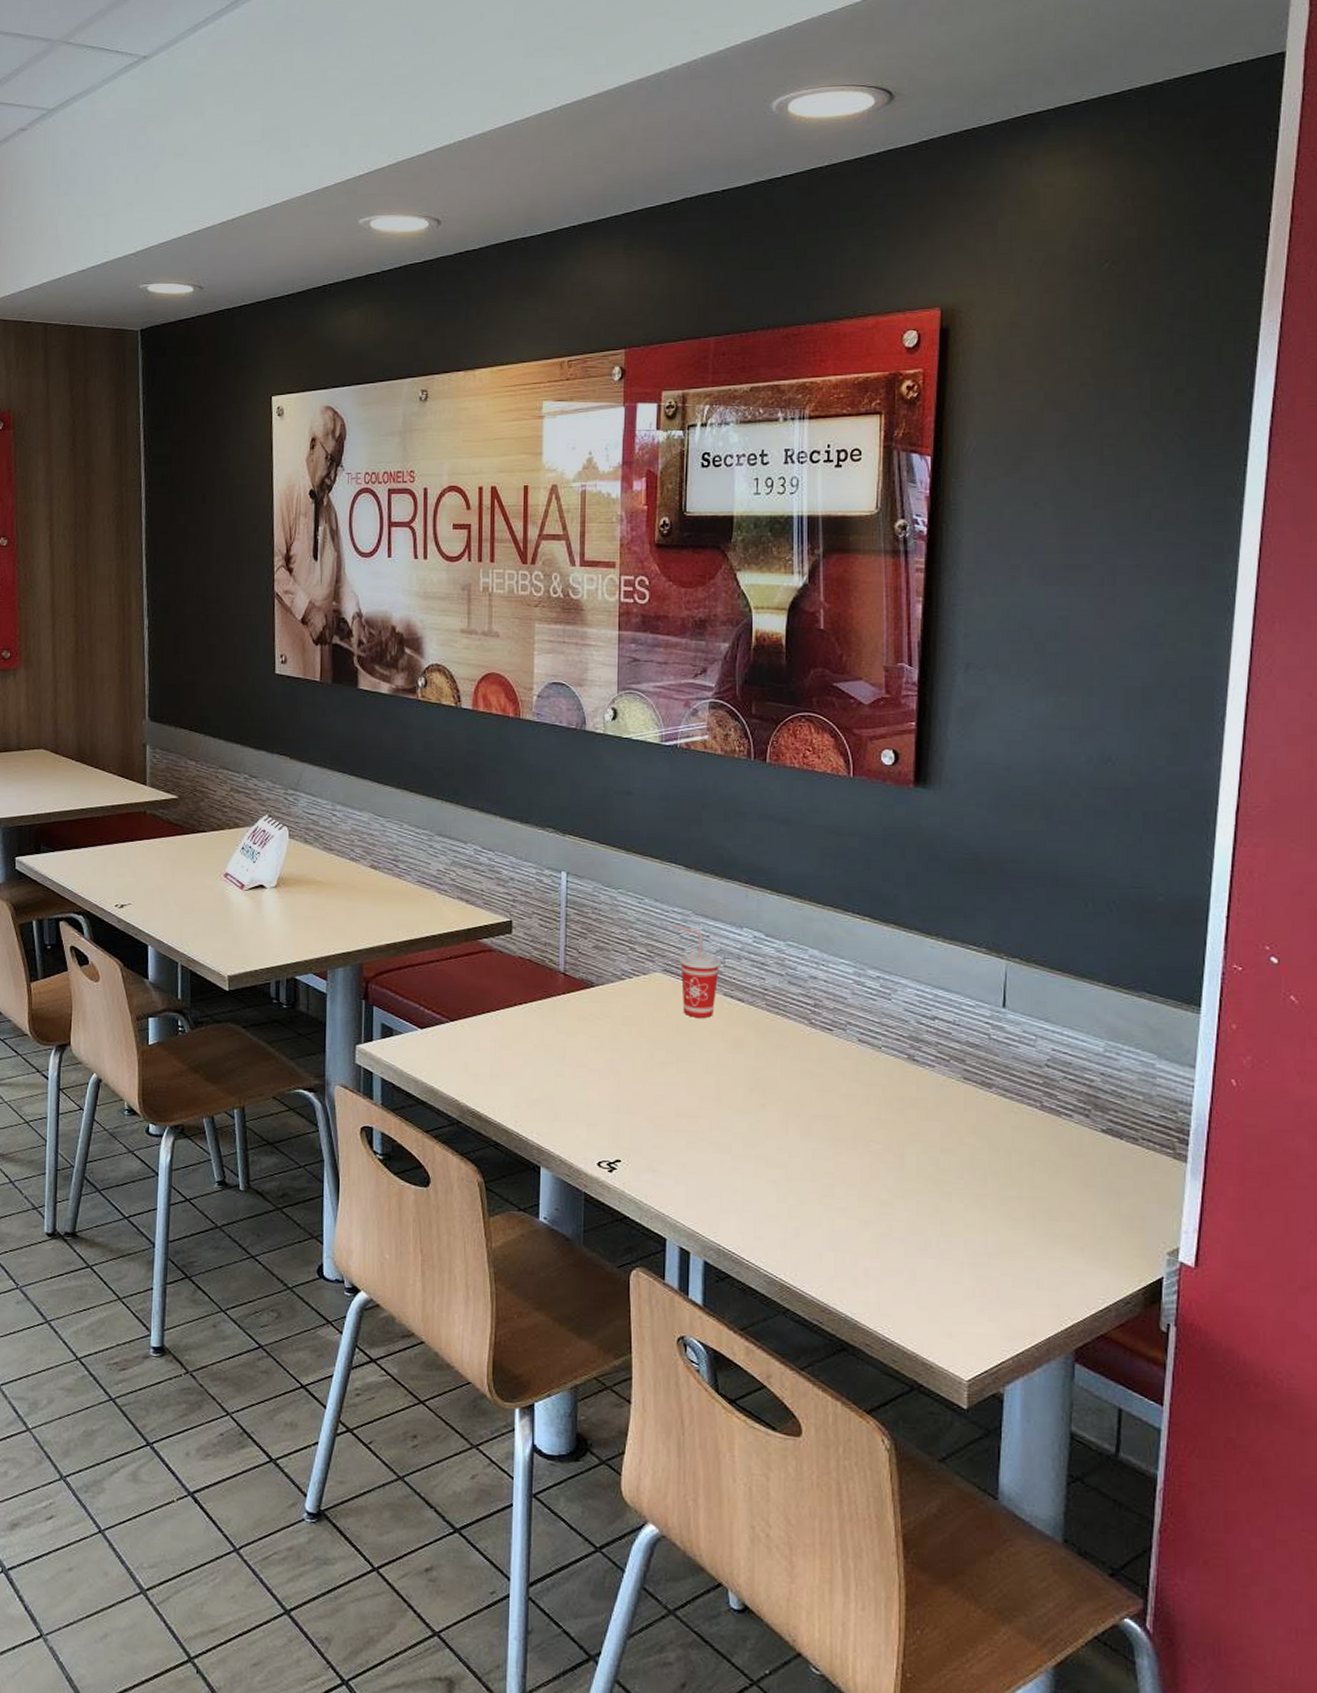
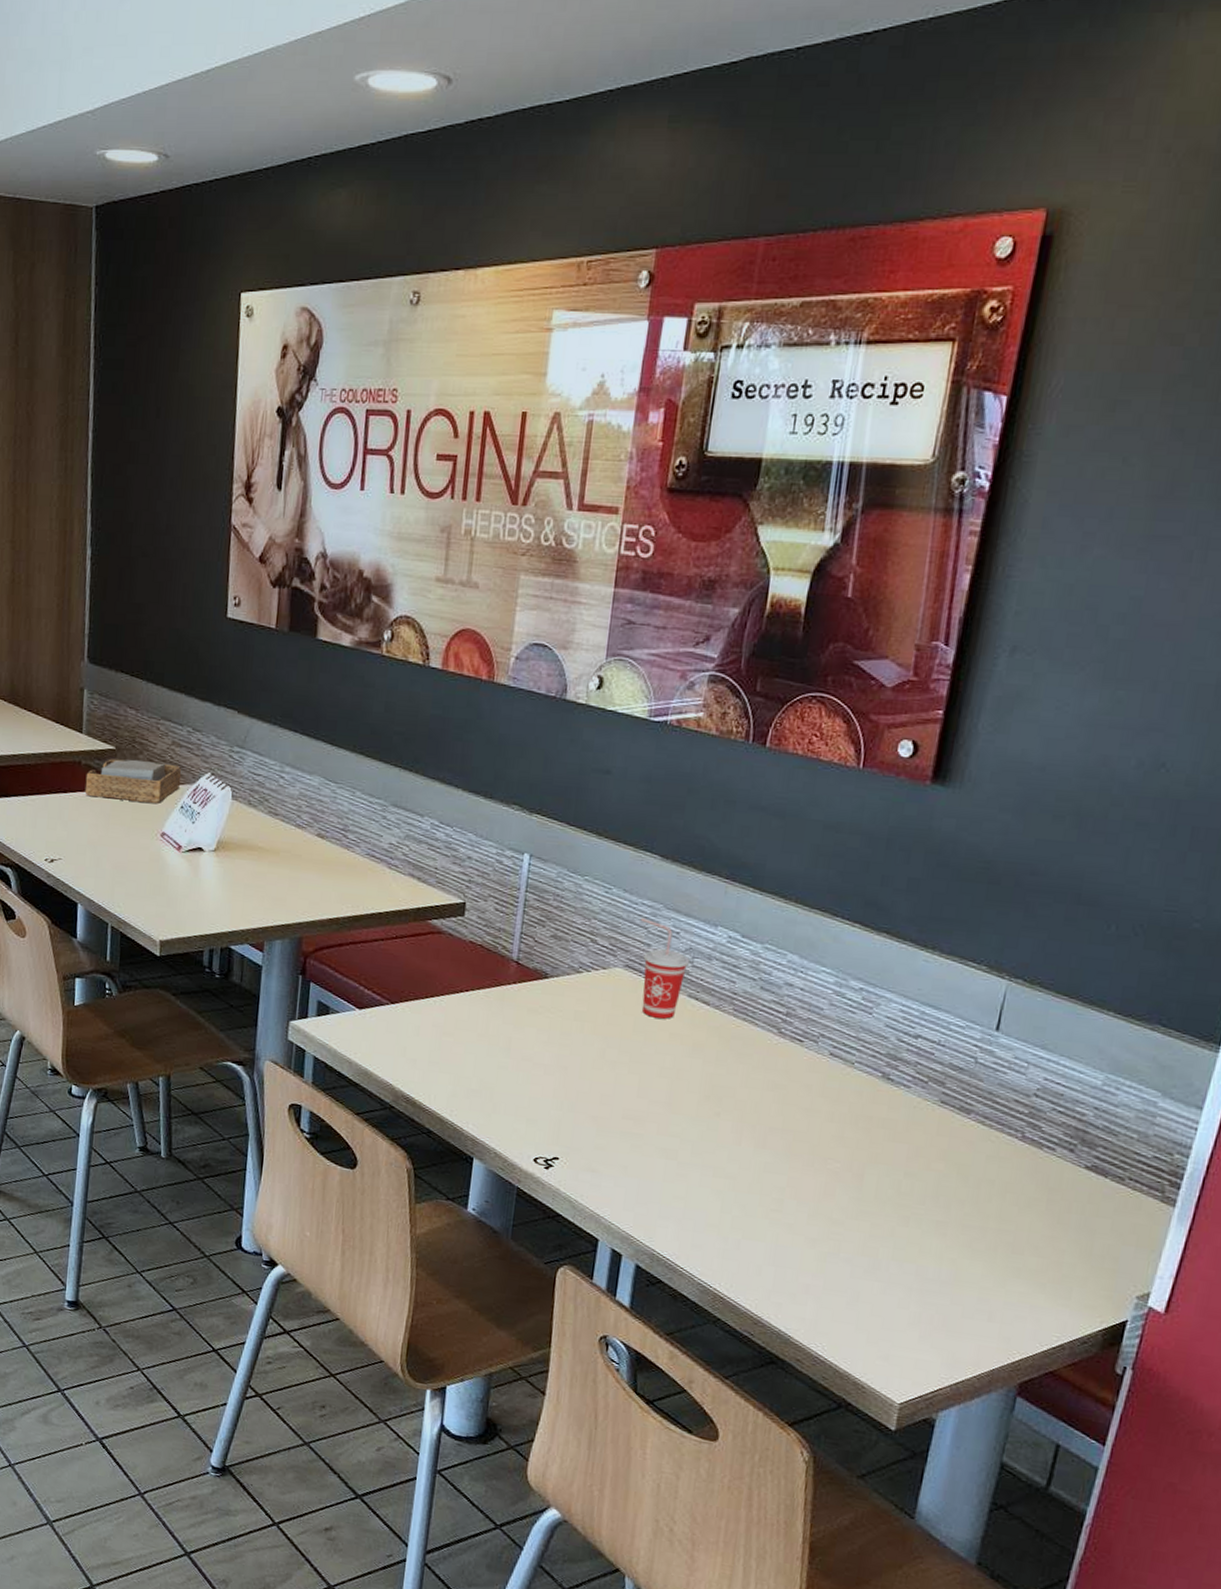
napkin holder: none [150,806,241,847] -> present [84,758,182,804]

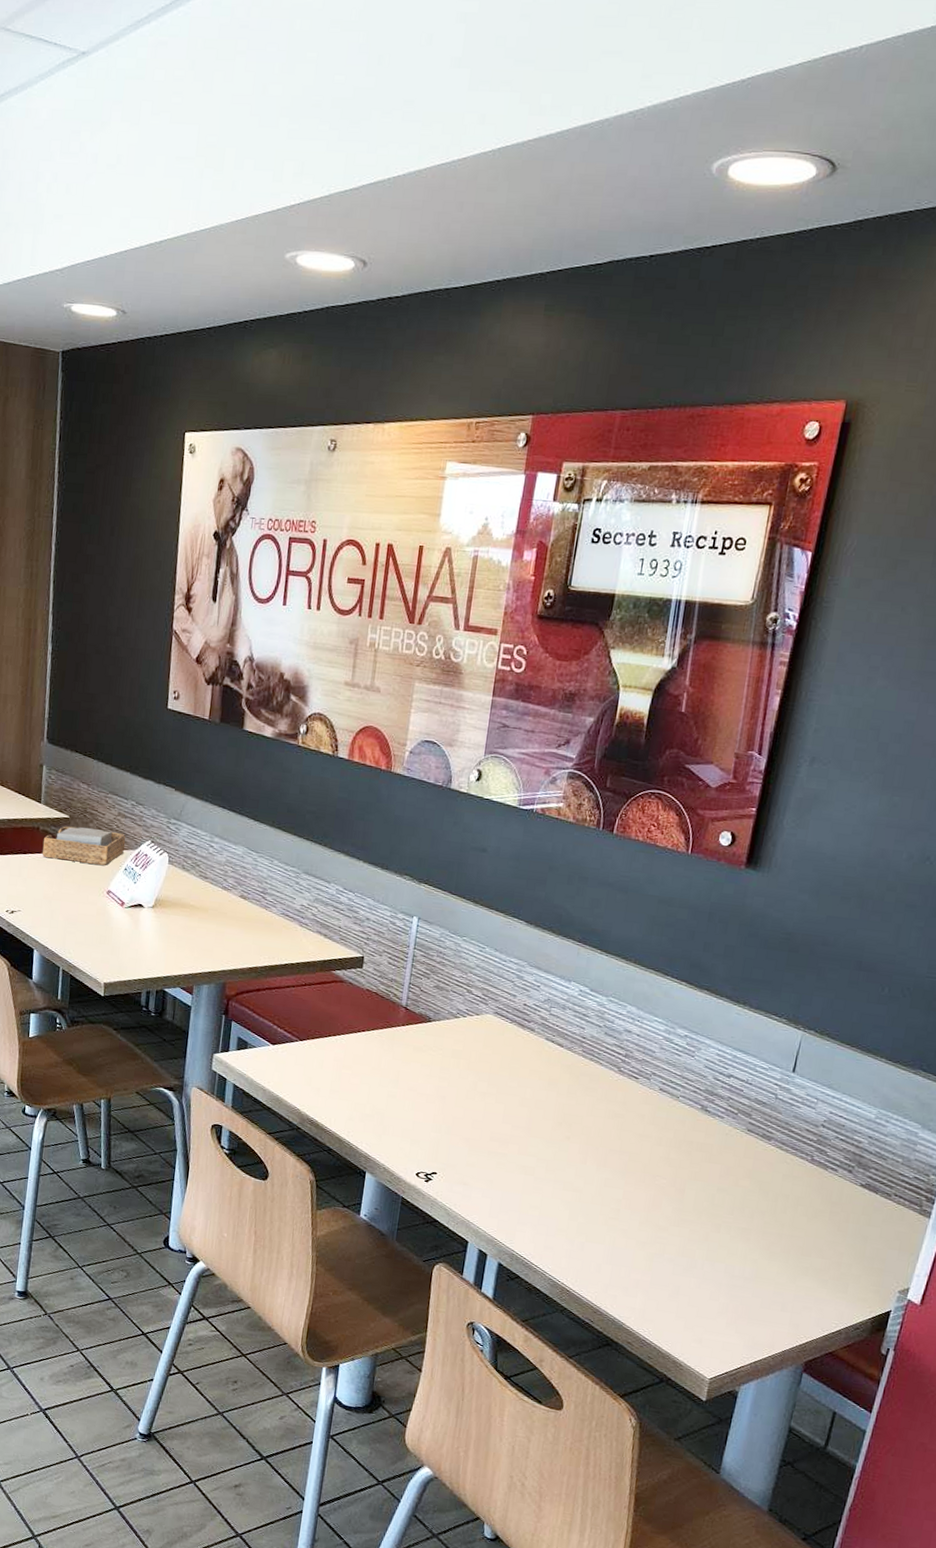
beverage cup: present [640,917,689,1019] -> none [508,973,547,1058]

